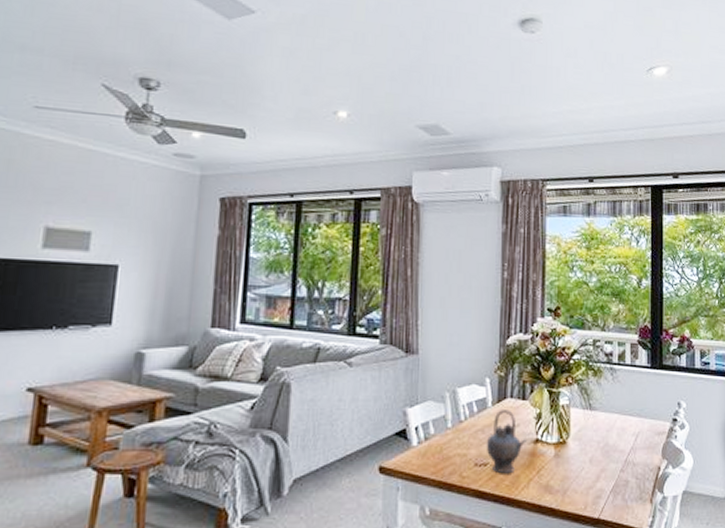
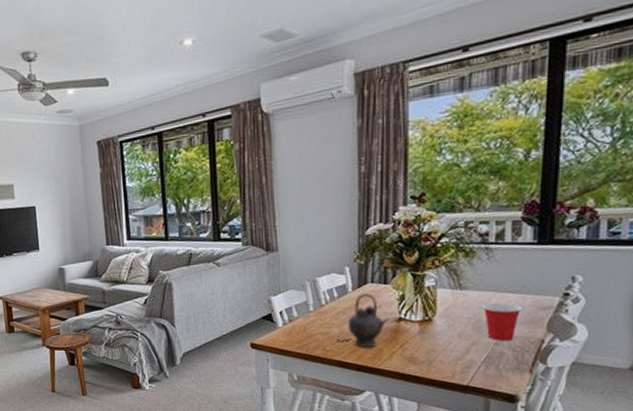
cup: none [608,426,642,468] -> present [481,303,522,341]

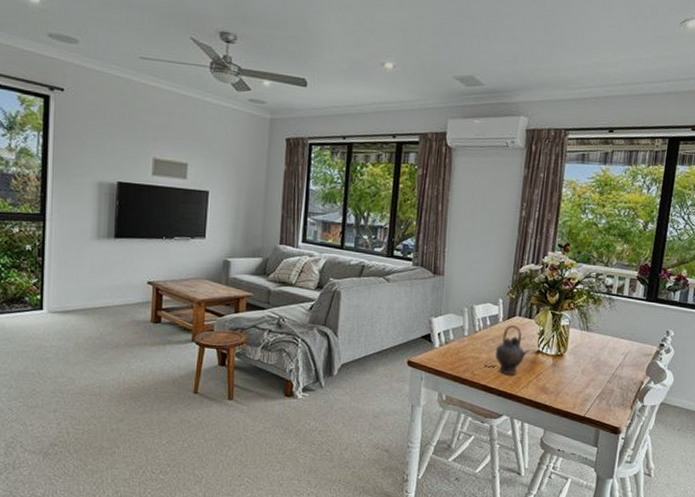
cup: present [481,303,522,341] -> none [601,345,631,380]

